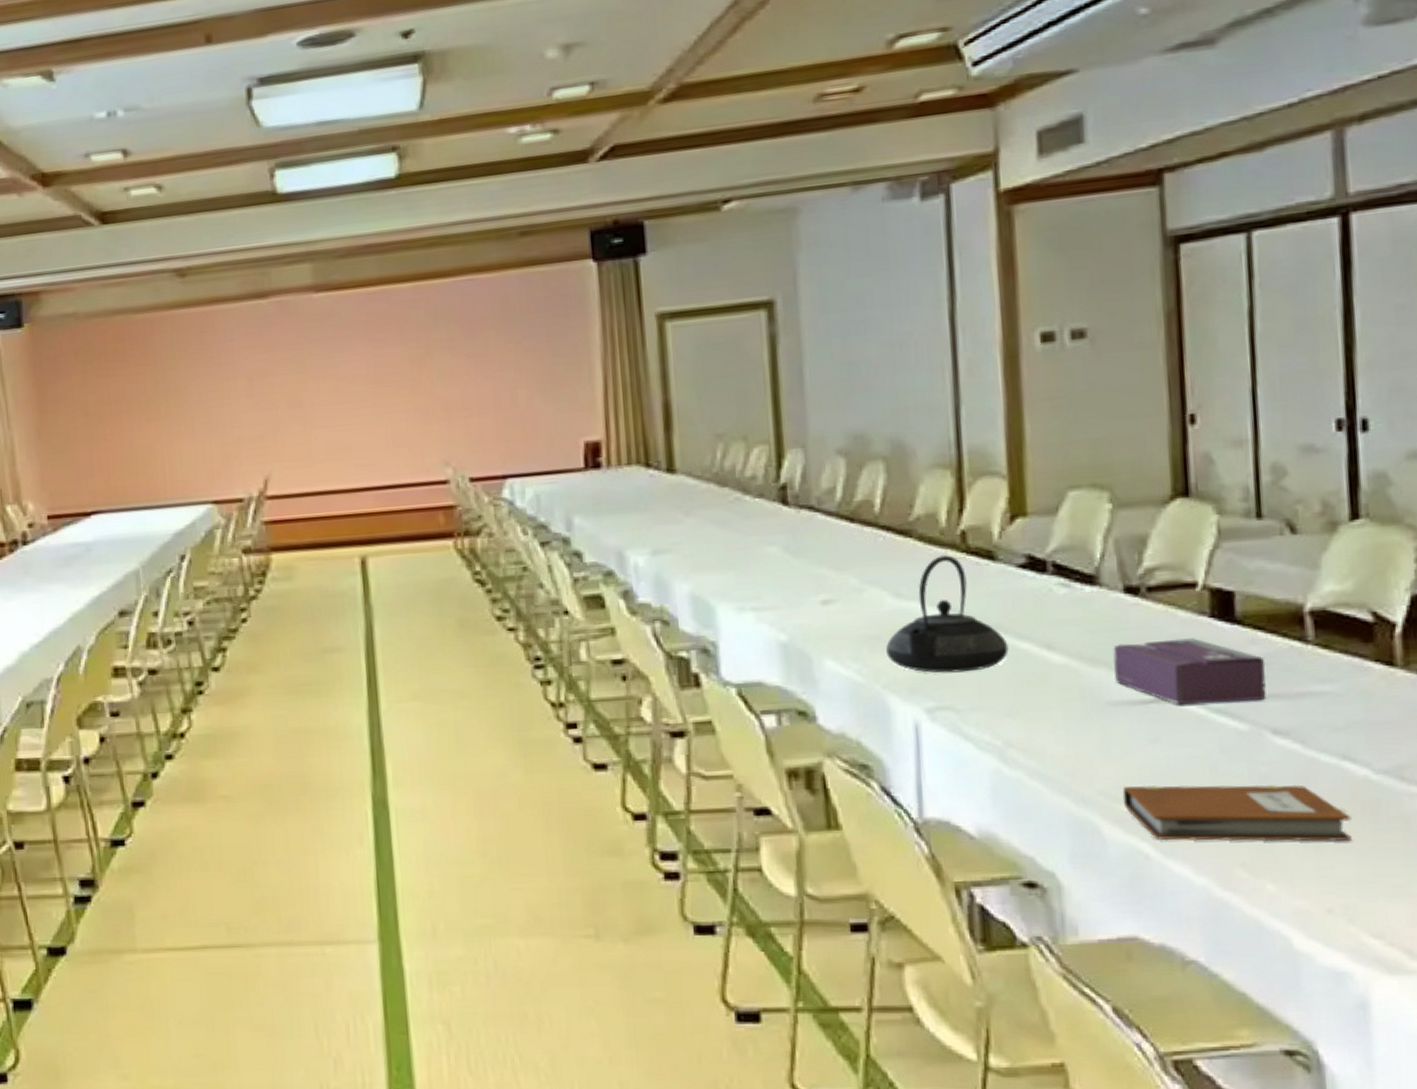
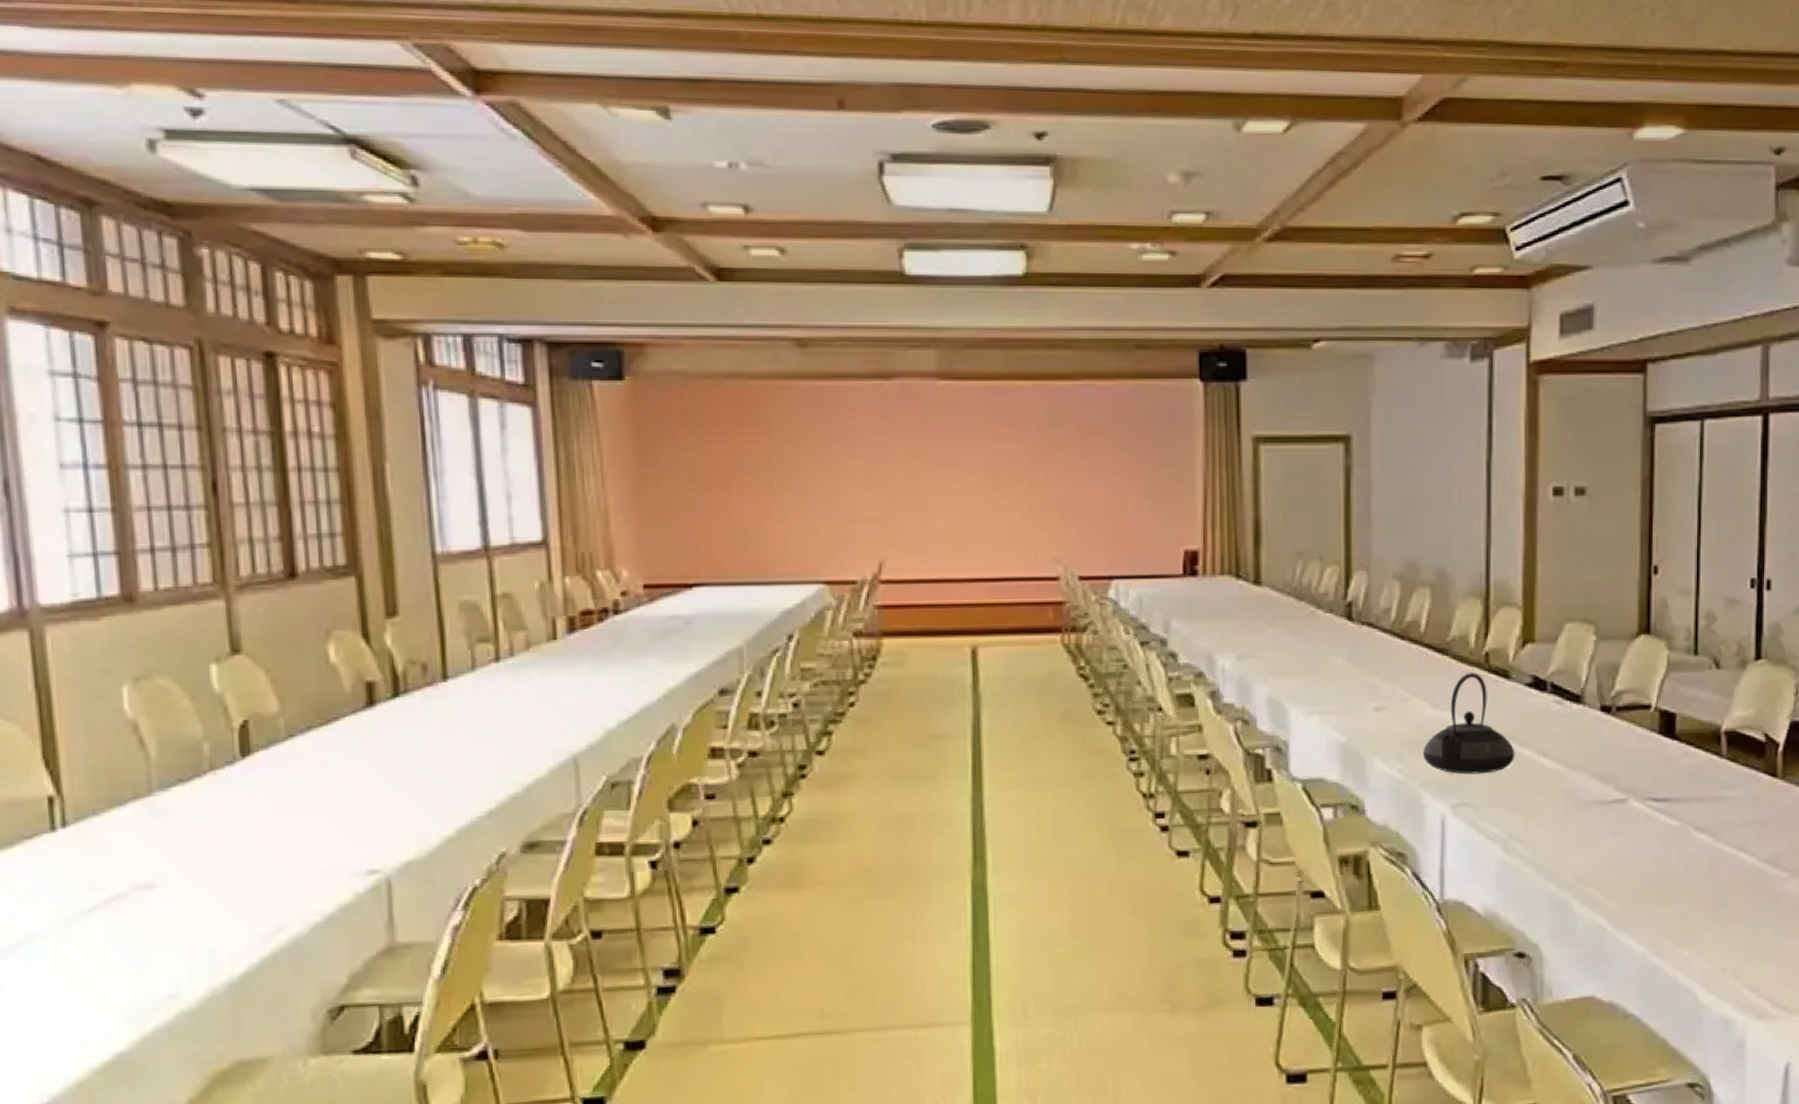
tissue box: present [1113,638,1267,705] -> none [1589,750,1692,805]
notebook: present [1122,784,1352,842] -> none [1590,870,1742,917]

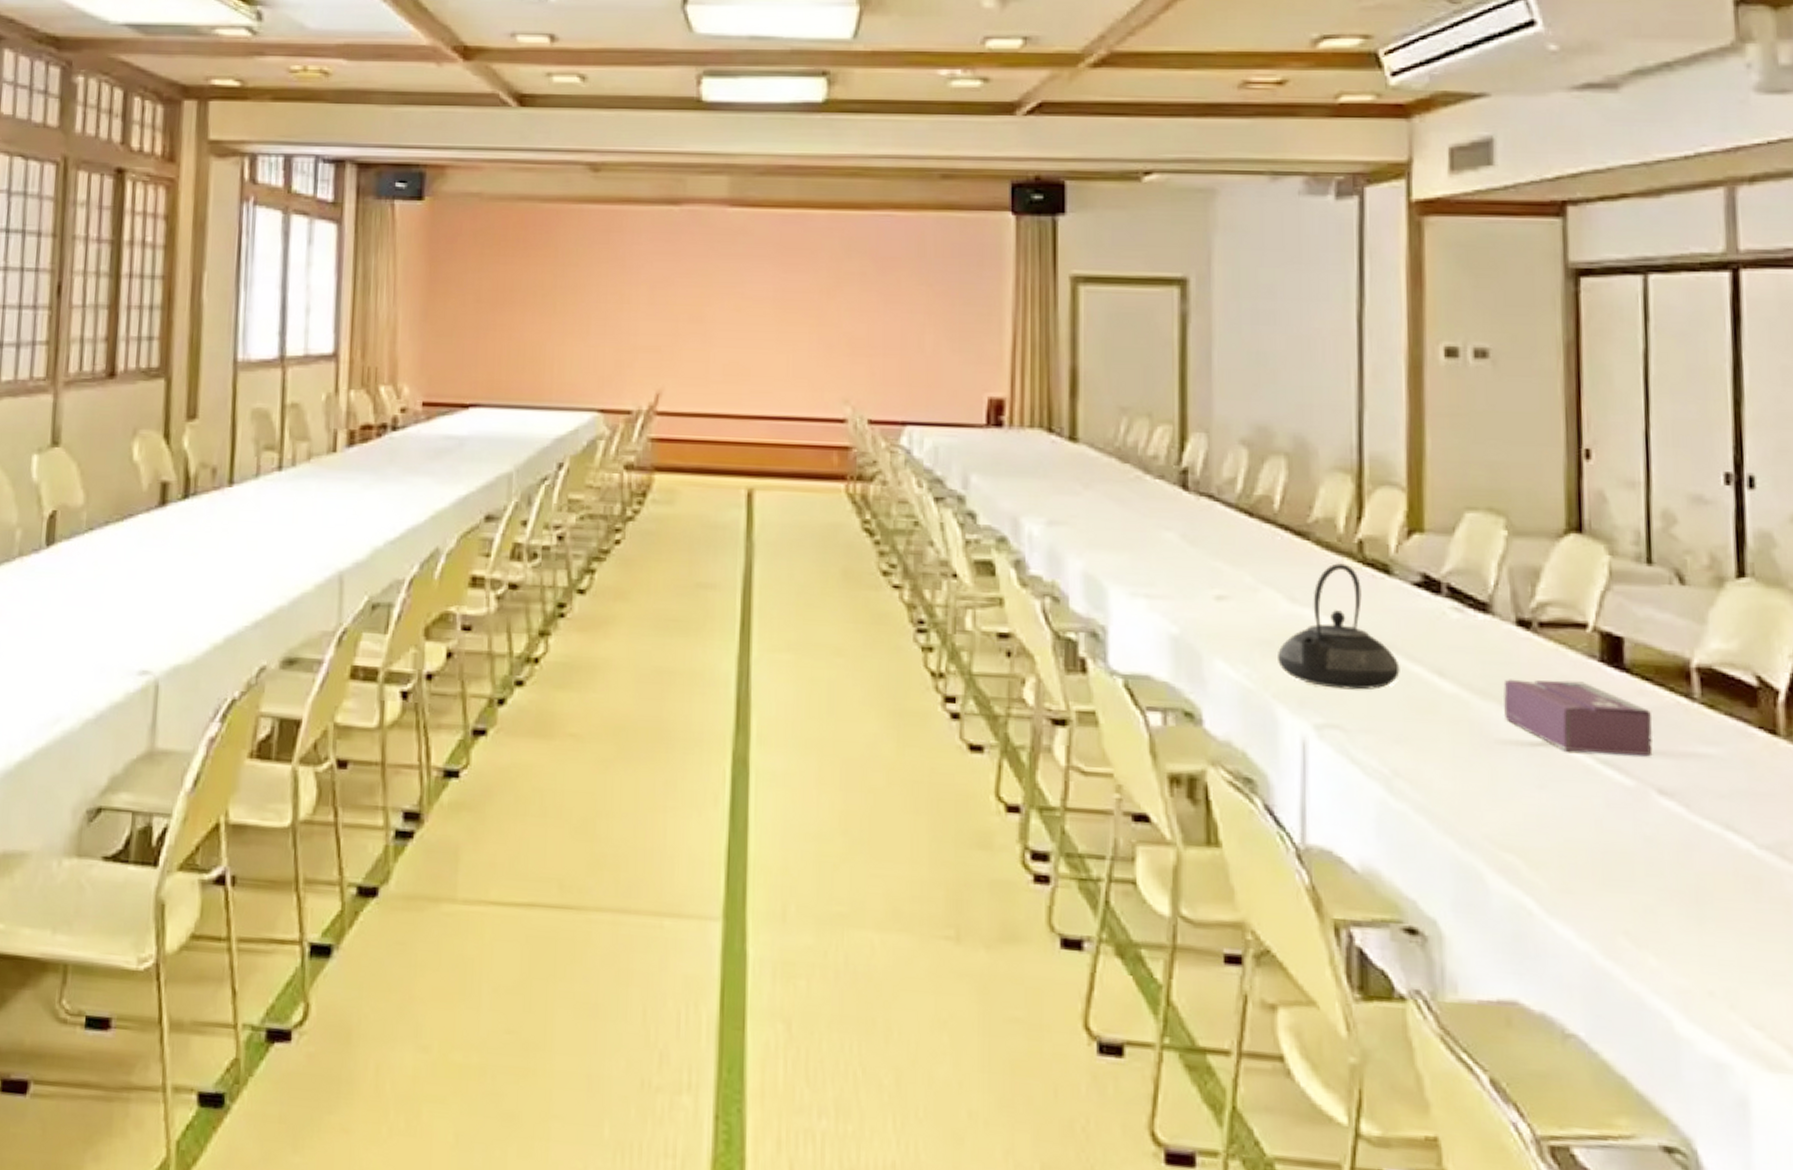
tissue box: none [1589,750,1692,805] -> present [1503,679,1653,757]

